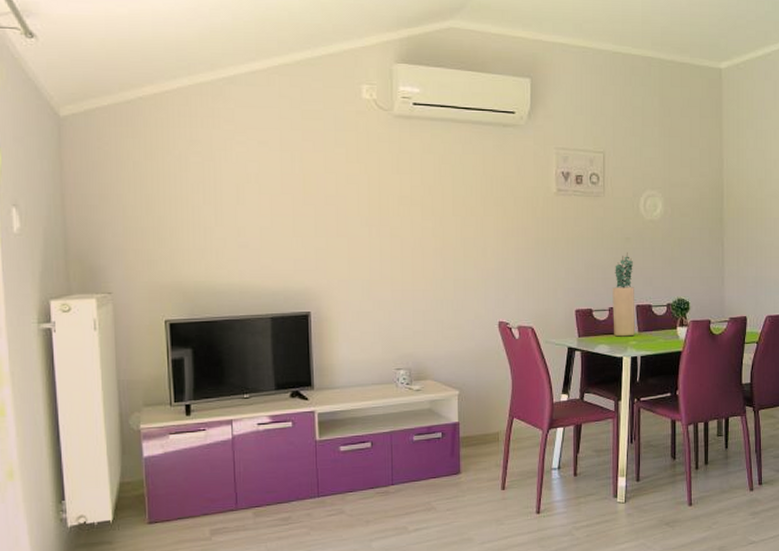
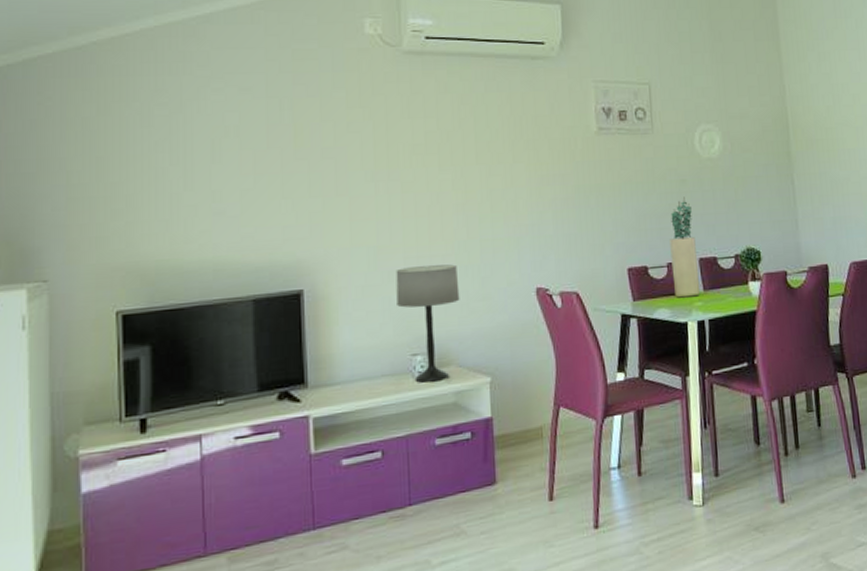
table lamp: none [384,298,436,392] -> present [396,264,460,383]

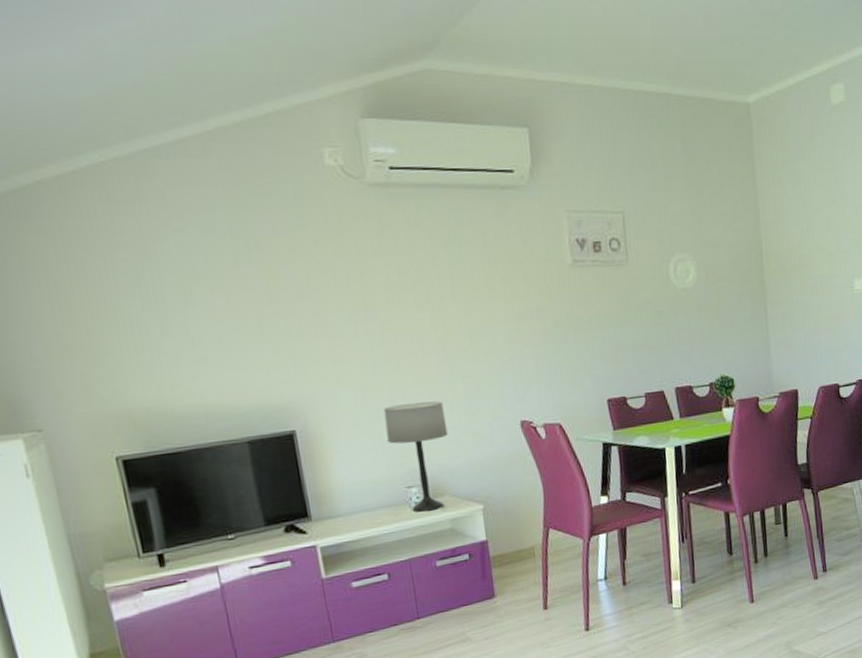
vase: present [670,197,701,298] -> none [647,328,677,426]

